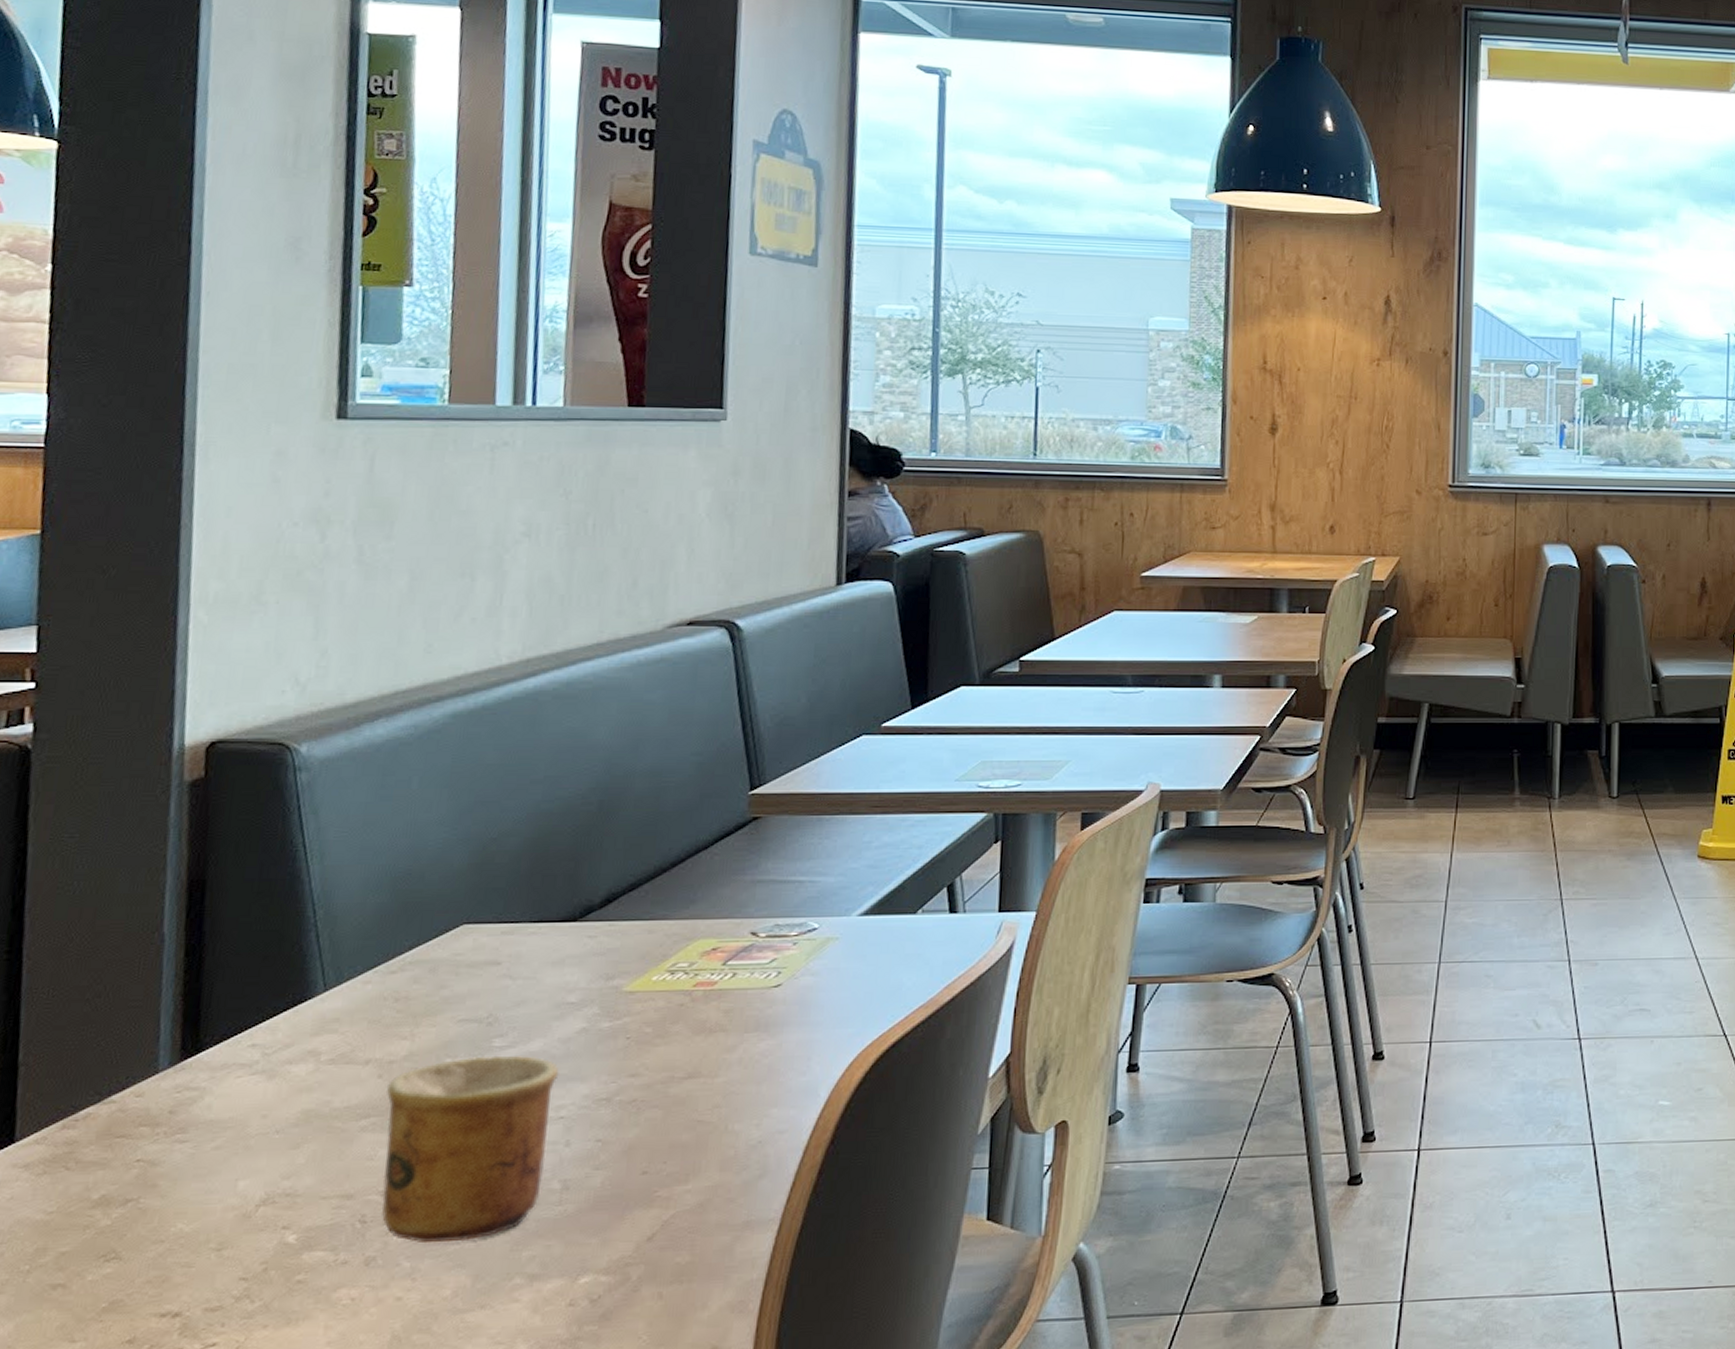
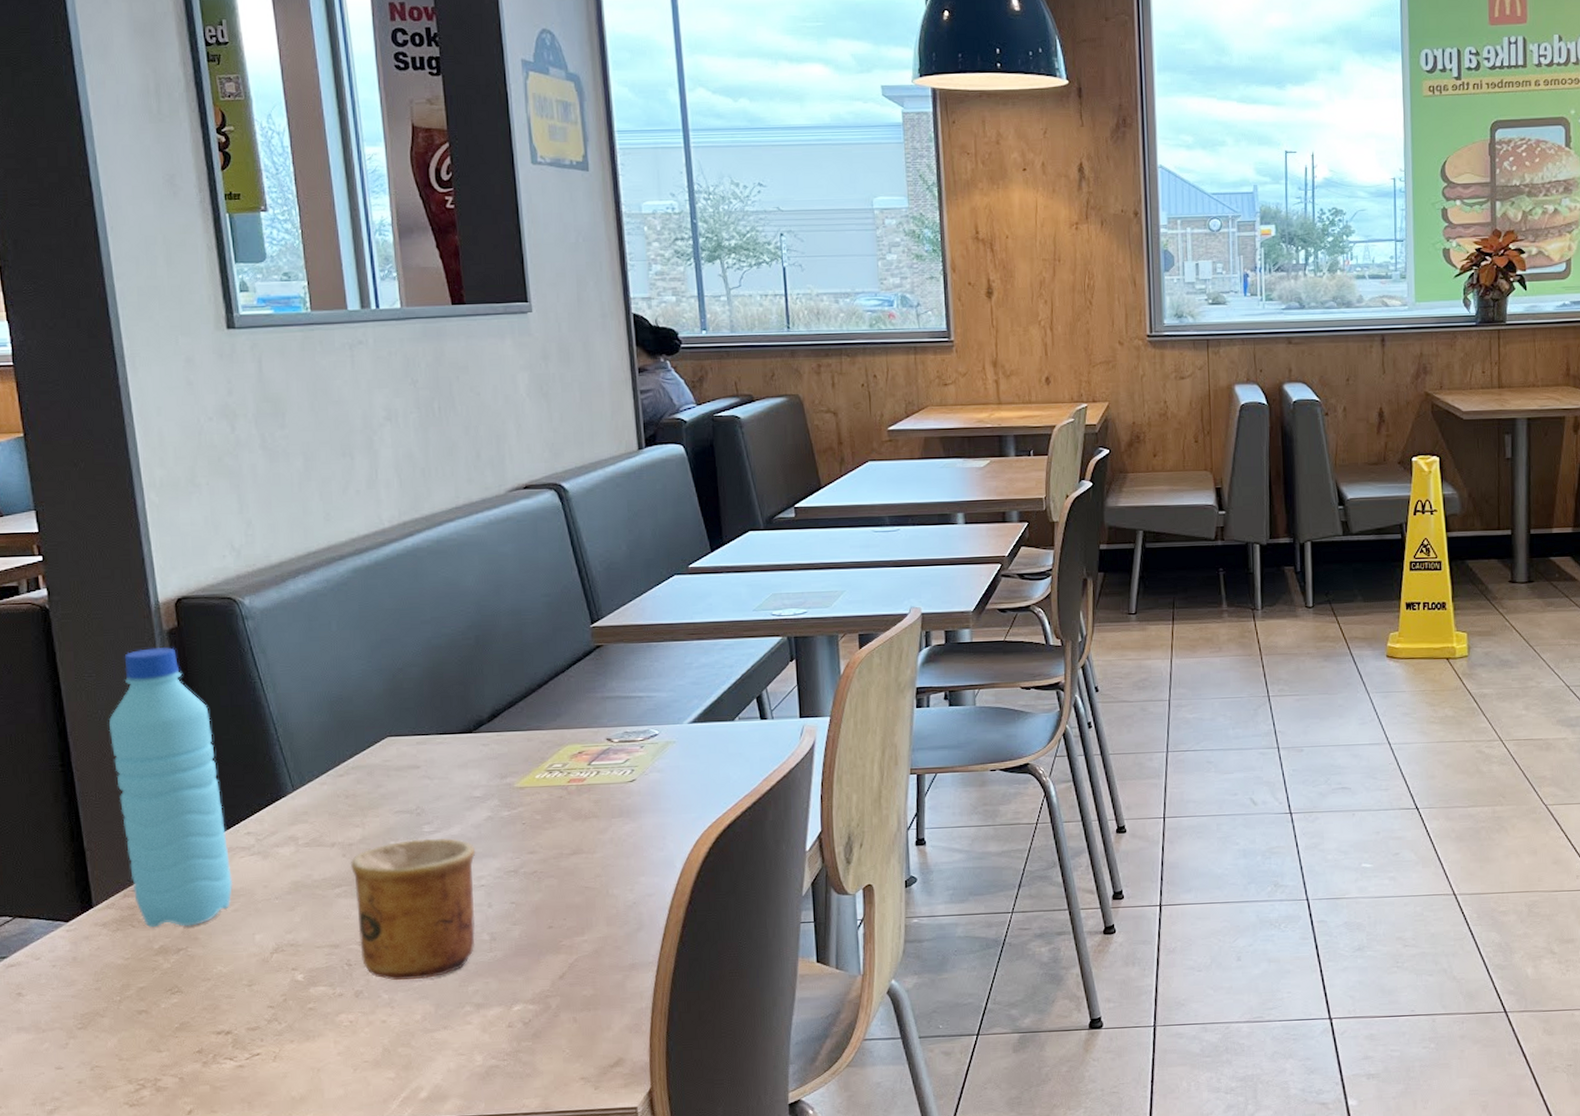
water bottle: none [76,802,228,1171] -> present [109,647,233,928]

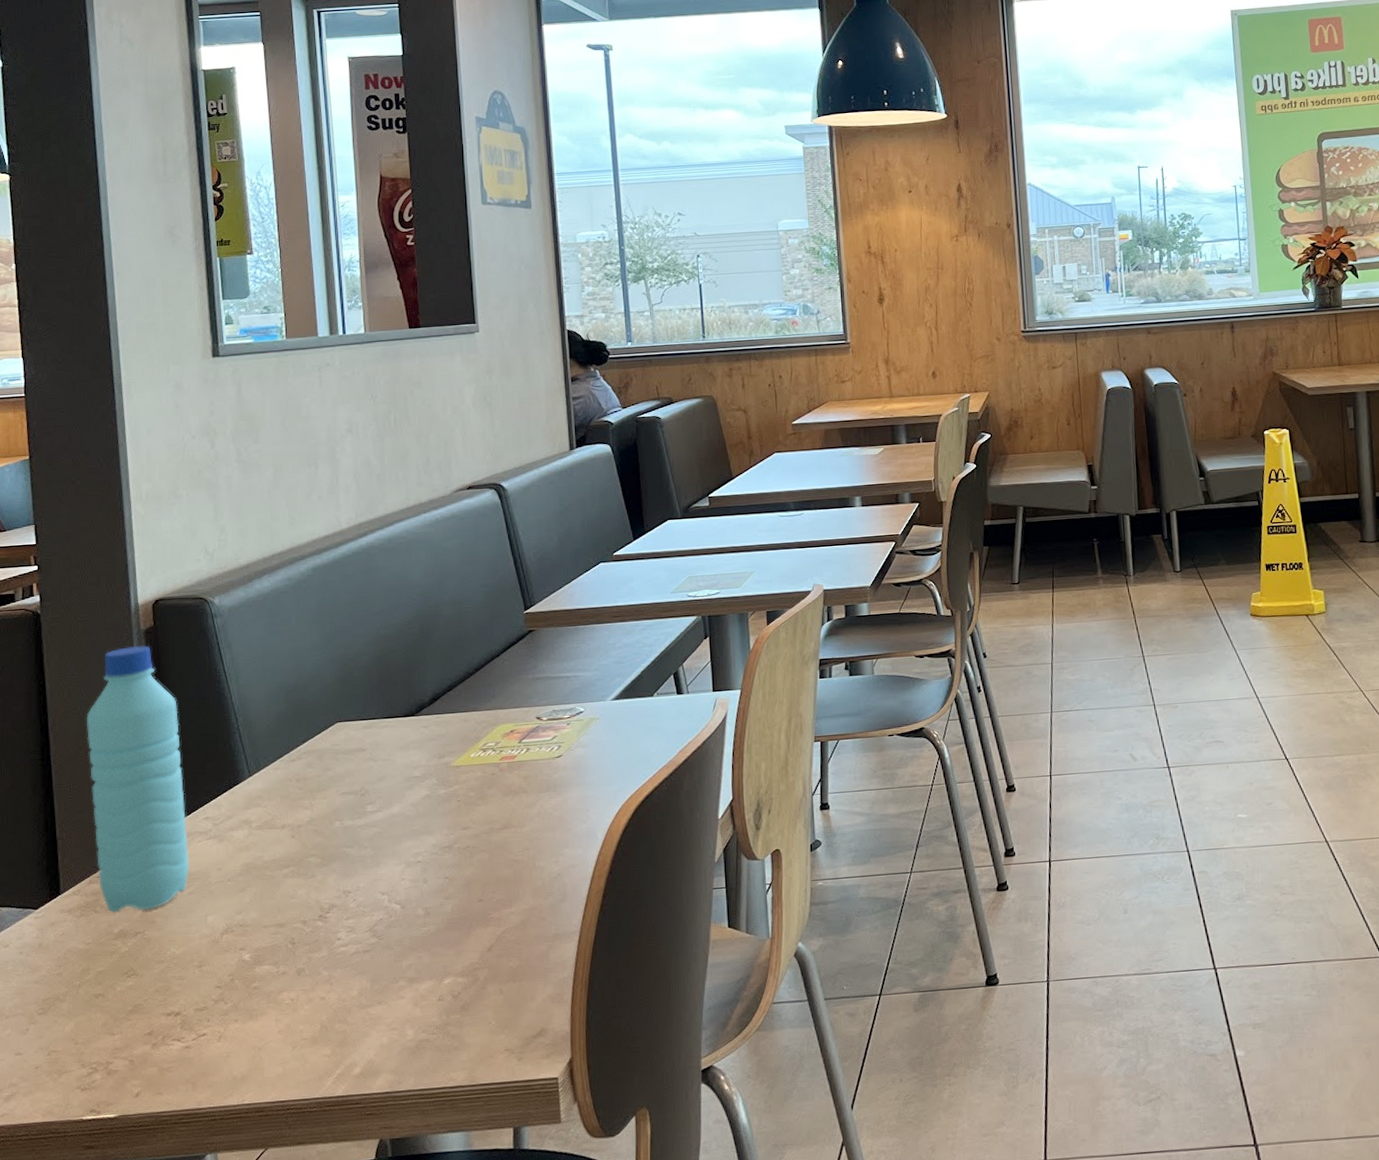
cup: present [350,838,476,981] -> none [298,817,414,958]

